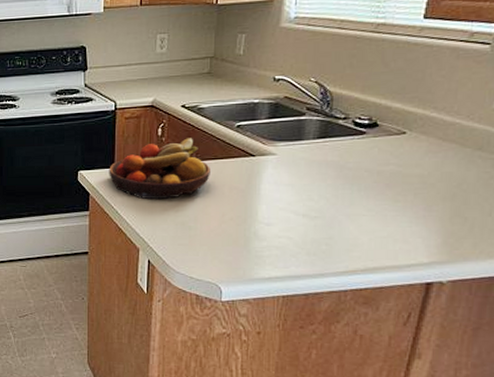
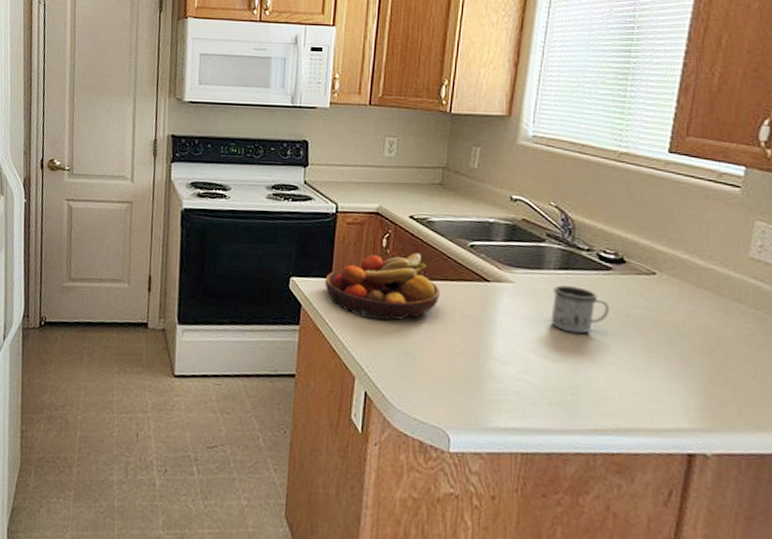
mug: none [309,152,363,193] -> present [551,285,610,334]

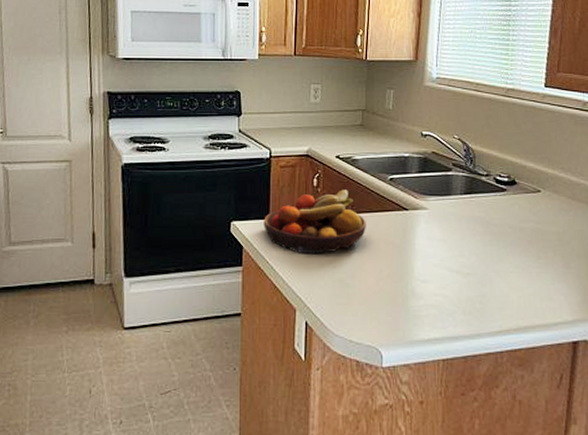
mug: present [551,285,610,334] -> none [460,208,507,249]

